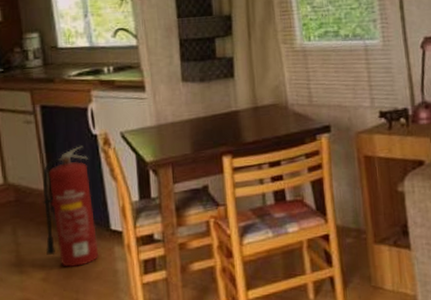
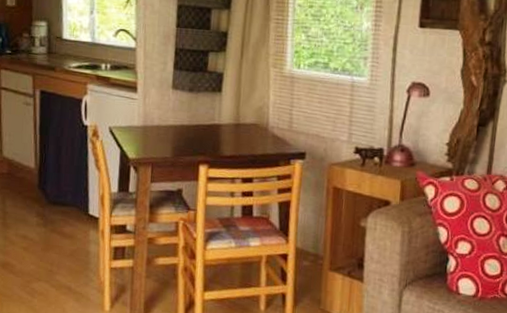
fire extinguisher: present [43,145,99,267] -> none [28,133,78,242]

